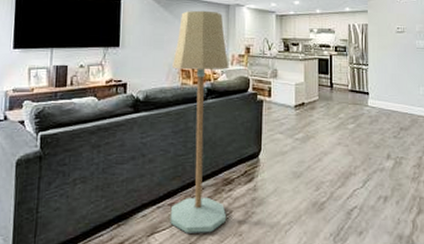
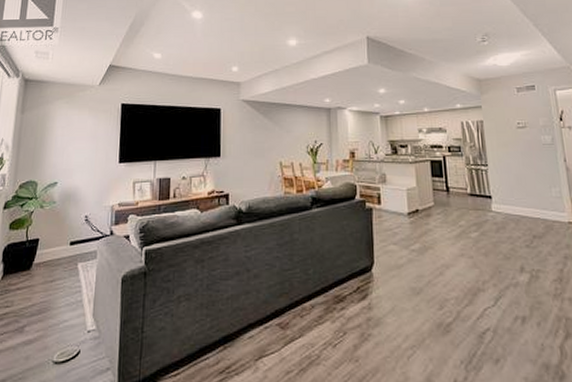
floor lamp: present [170,10,229,233] -> none [275,115,341,358]

